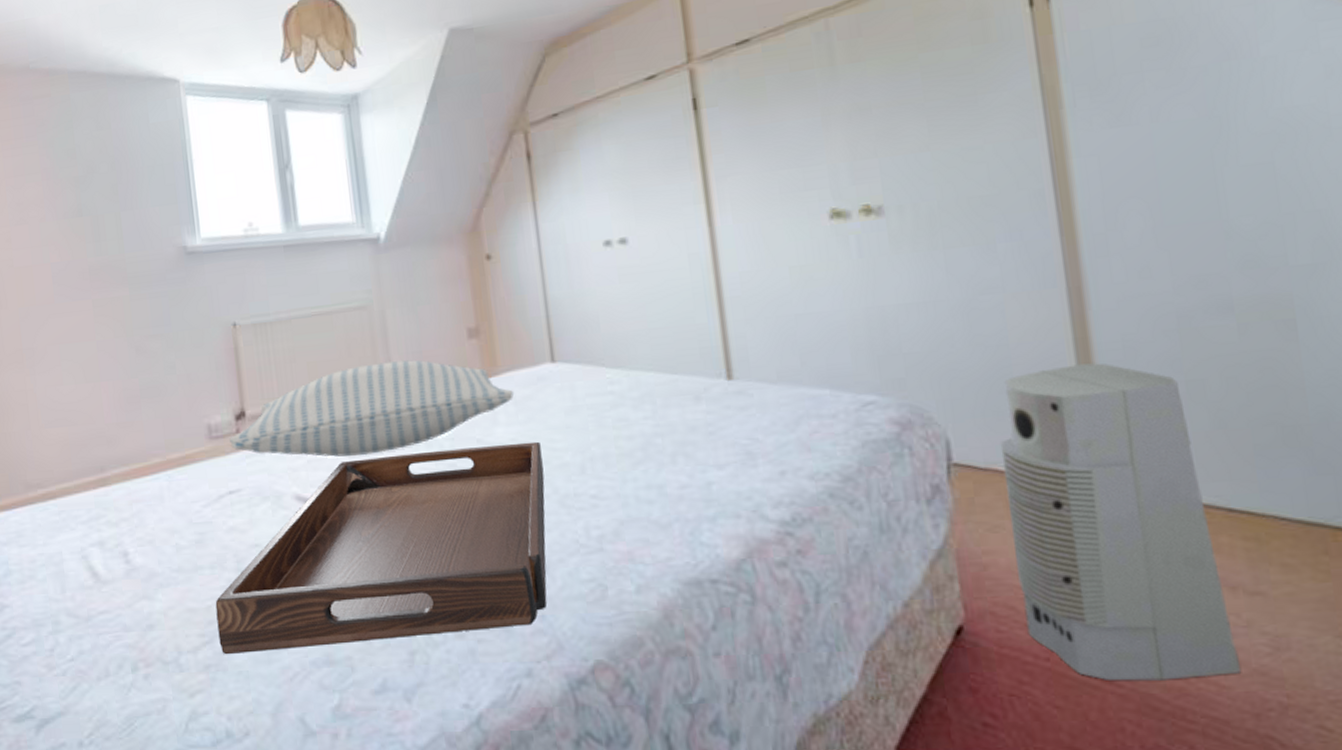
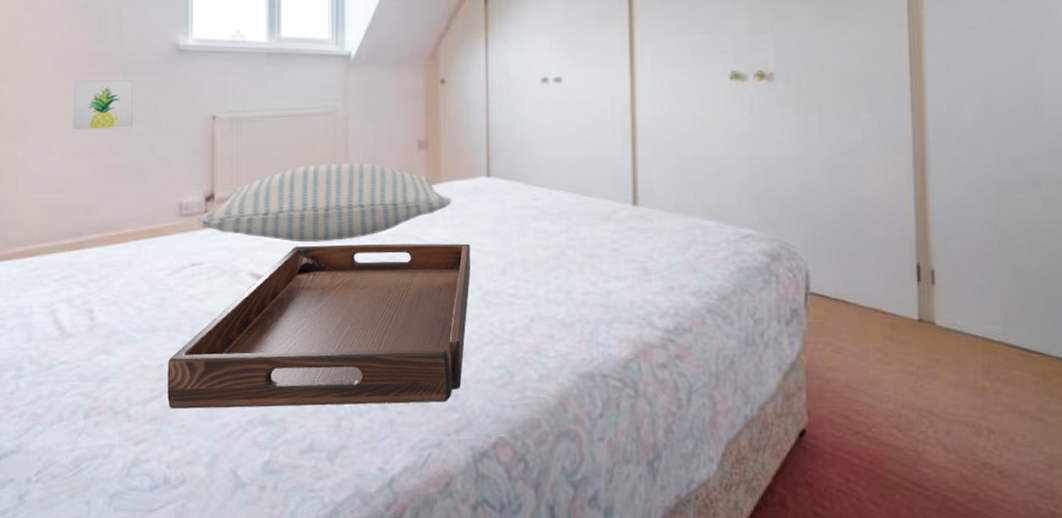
wall art: none [75,289,149,357] -> present [70,78,135,132]
air purifier: present [1000,363,1242,681] -> none [849,219,1022,487]

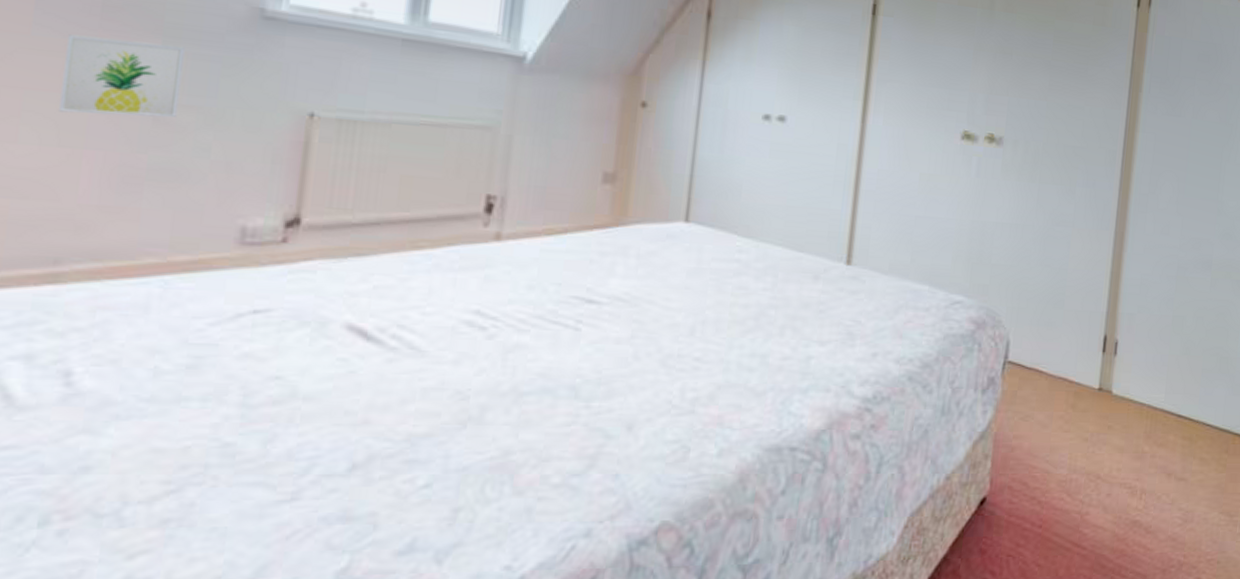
serving tray: present [167,243,470,409] -> none [191,292,655,507]
pillow: present [198,162,453,243] -> none [269,190,639,290]

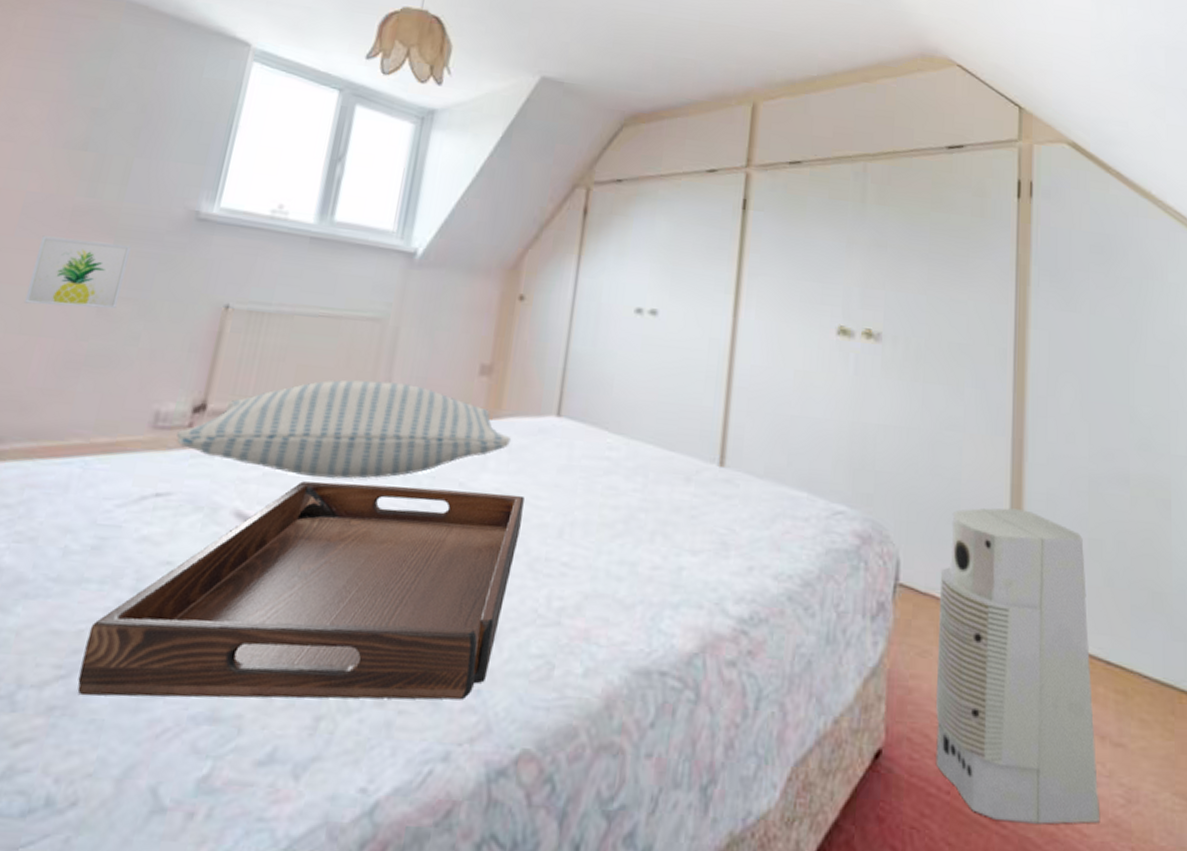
serving tray: none [191,292,655,507] -> present [77,481,524,700]
pillow: none [269,190,639,290] -> present [176,380,512,479]
air purifier: none [1031,292,1168,545] -> present [935,508,1101,824]

